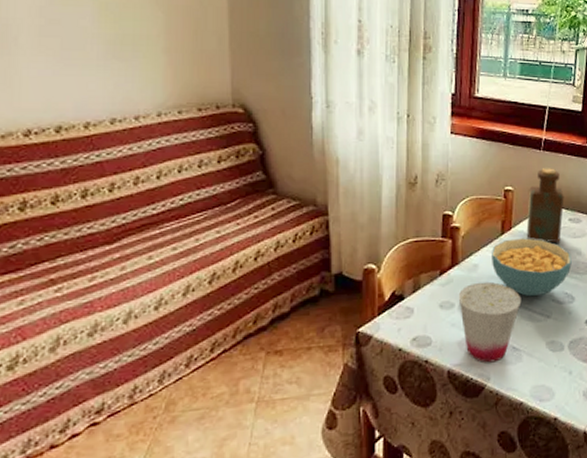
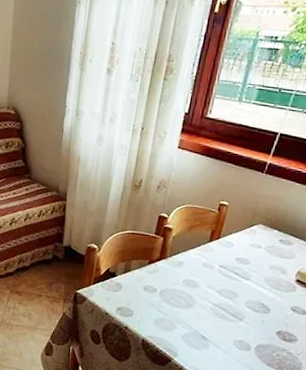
cup: present [458,281,522,363] -> none [161,277,218,344]
cereal bowl: present [492,238,572,297] -> none [196,247,275,301]
bottle: present [526,168,564,243] -> none [233,190,279,259]

